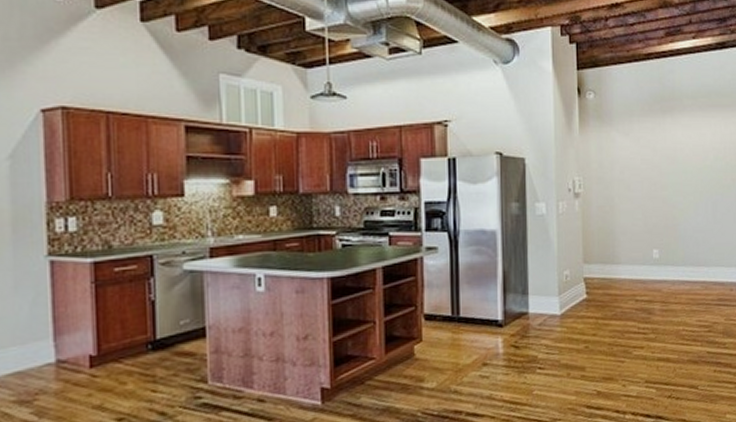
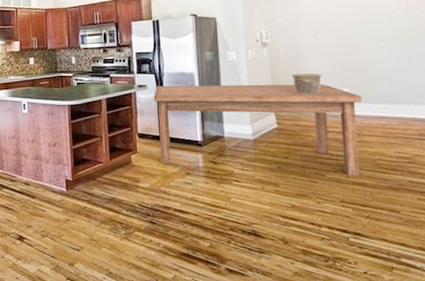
dining table: none [445,244,670,355] -> present [153,84,363,177]
ceramic pot: none [603,230,634,257] -> present [291,73,323,95]

